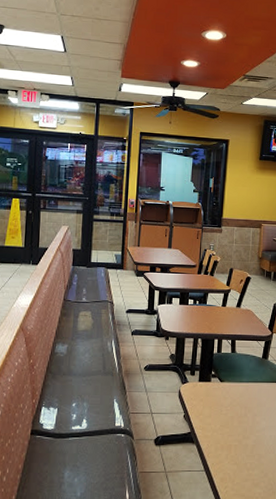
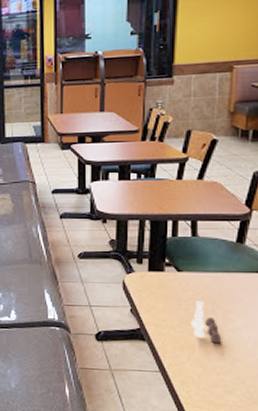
salt and pepper shaker set: none [229,407,251,443] -> present [191,301,222,344]

